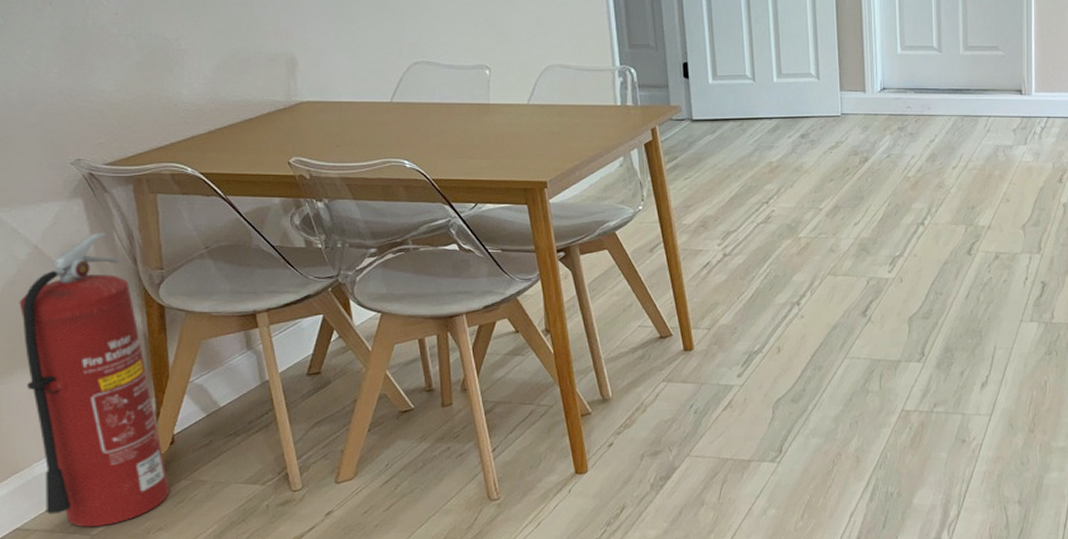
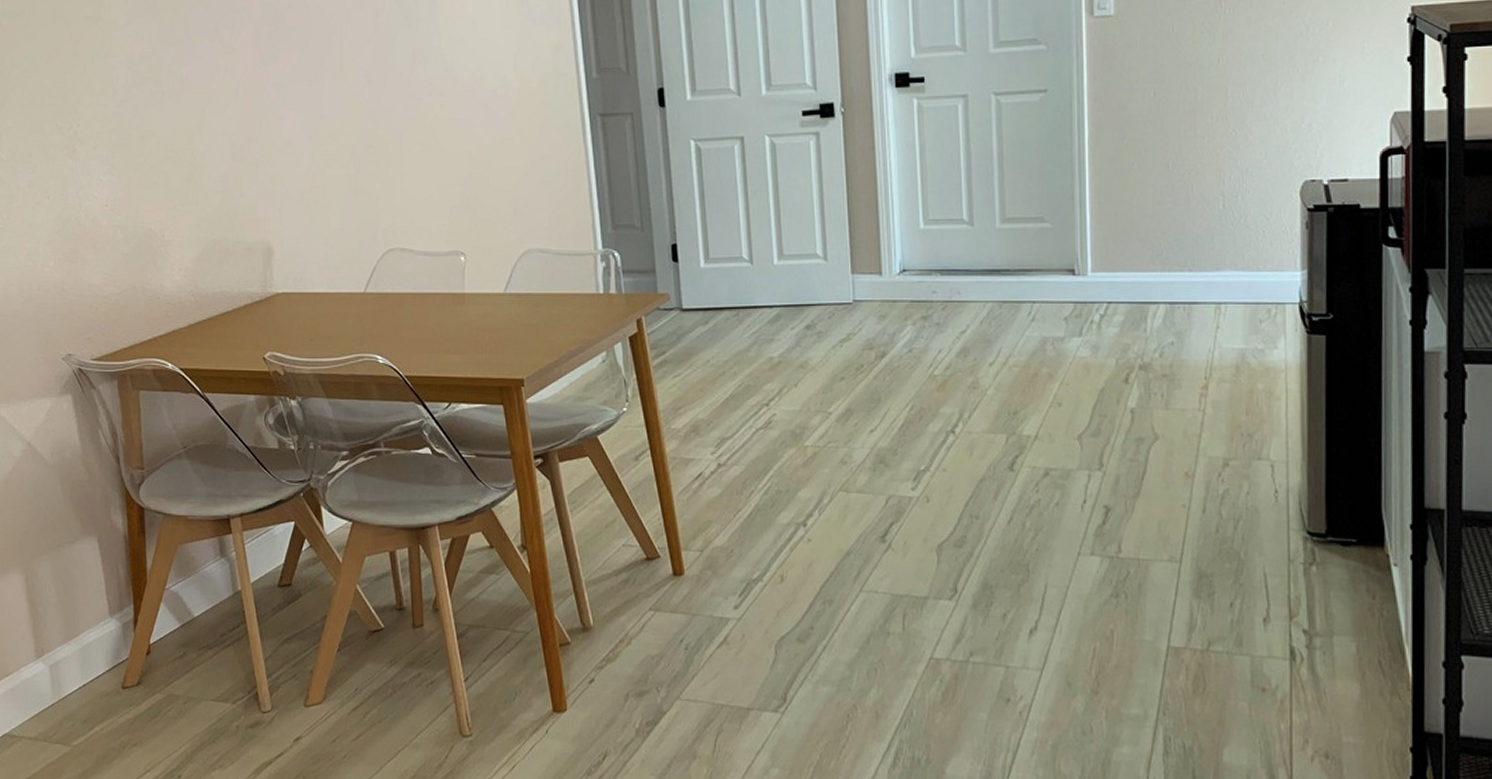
fire extinguisher: present [19,232,170,528] -> none [13,430,145,738]

